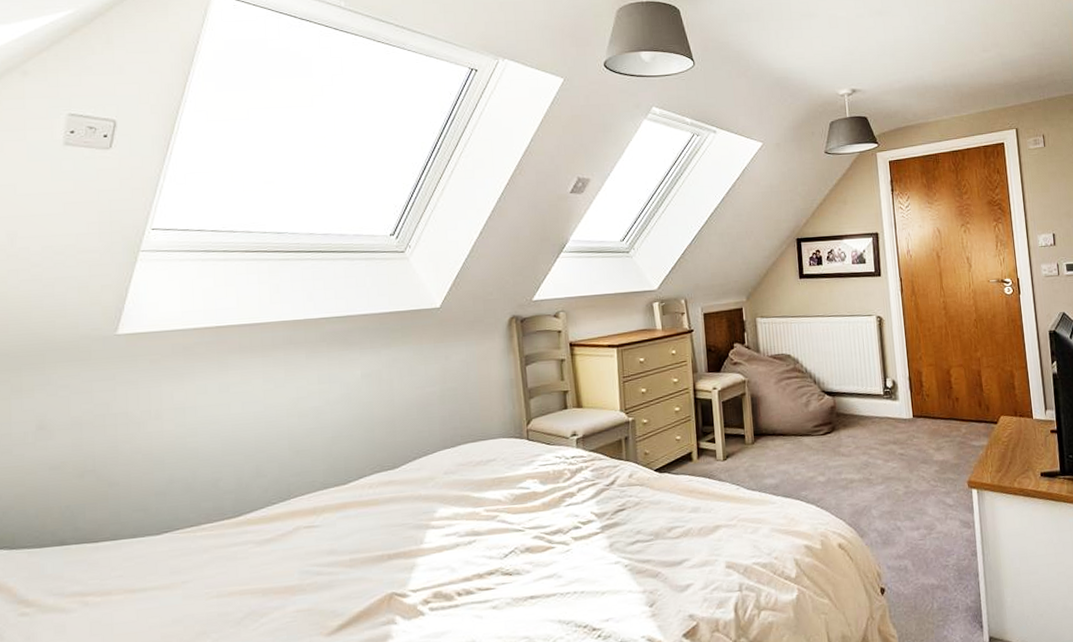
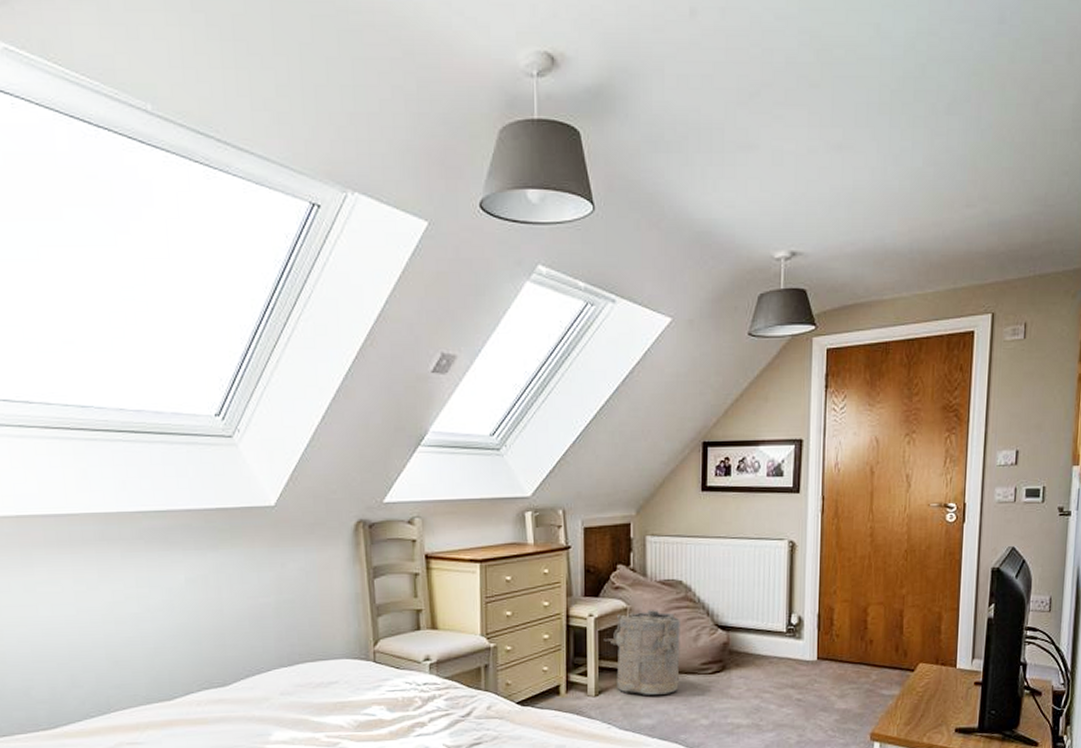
laundry hamper: none [727,381,797,457] -> present [604,610,680,695]

